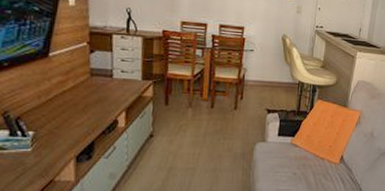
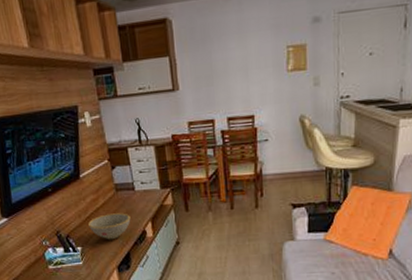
bowl: none [49,98,103,127] -> present [88,213,131,240]

